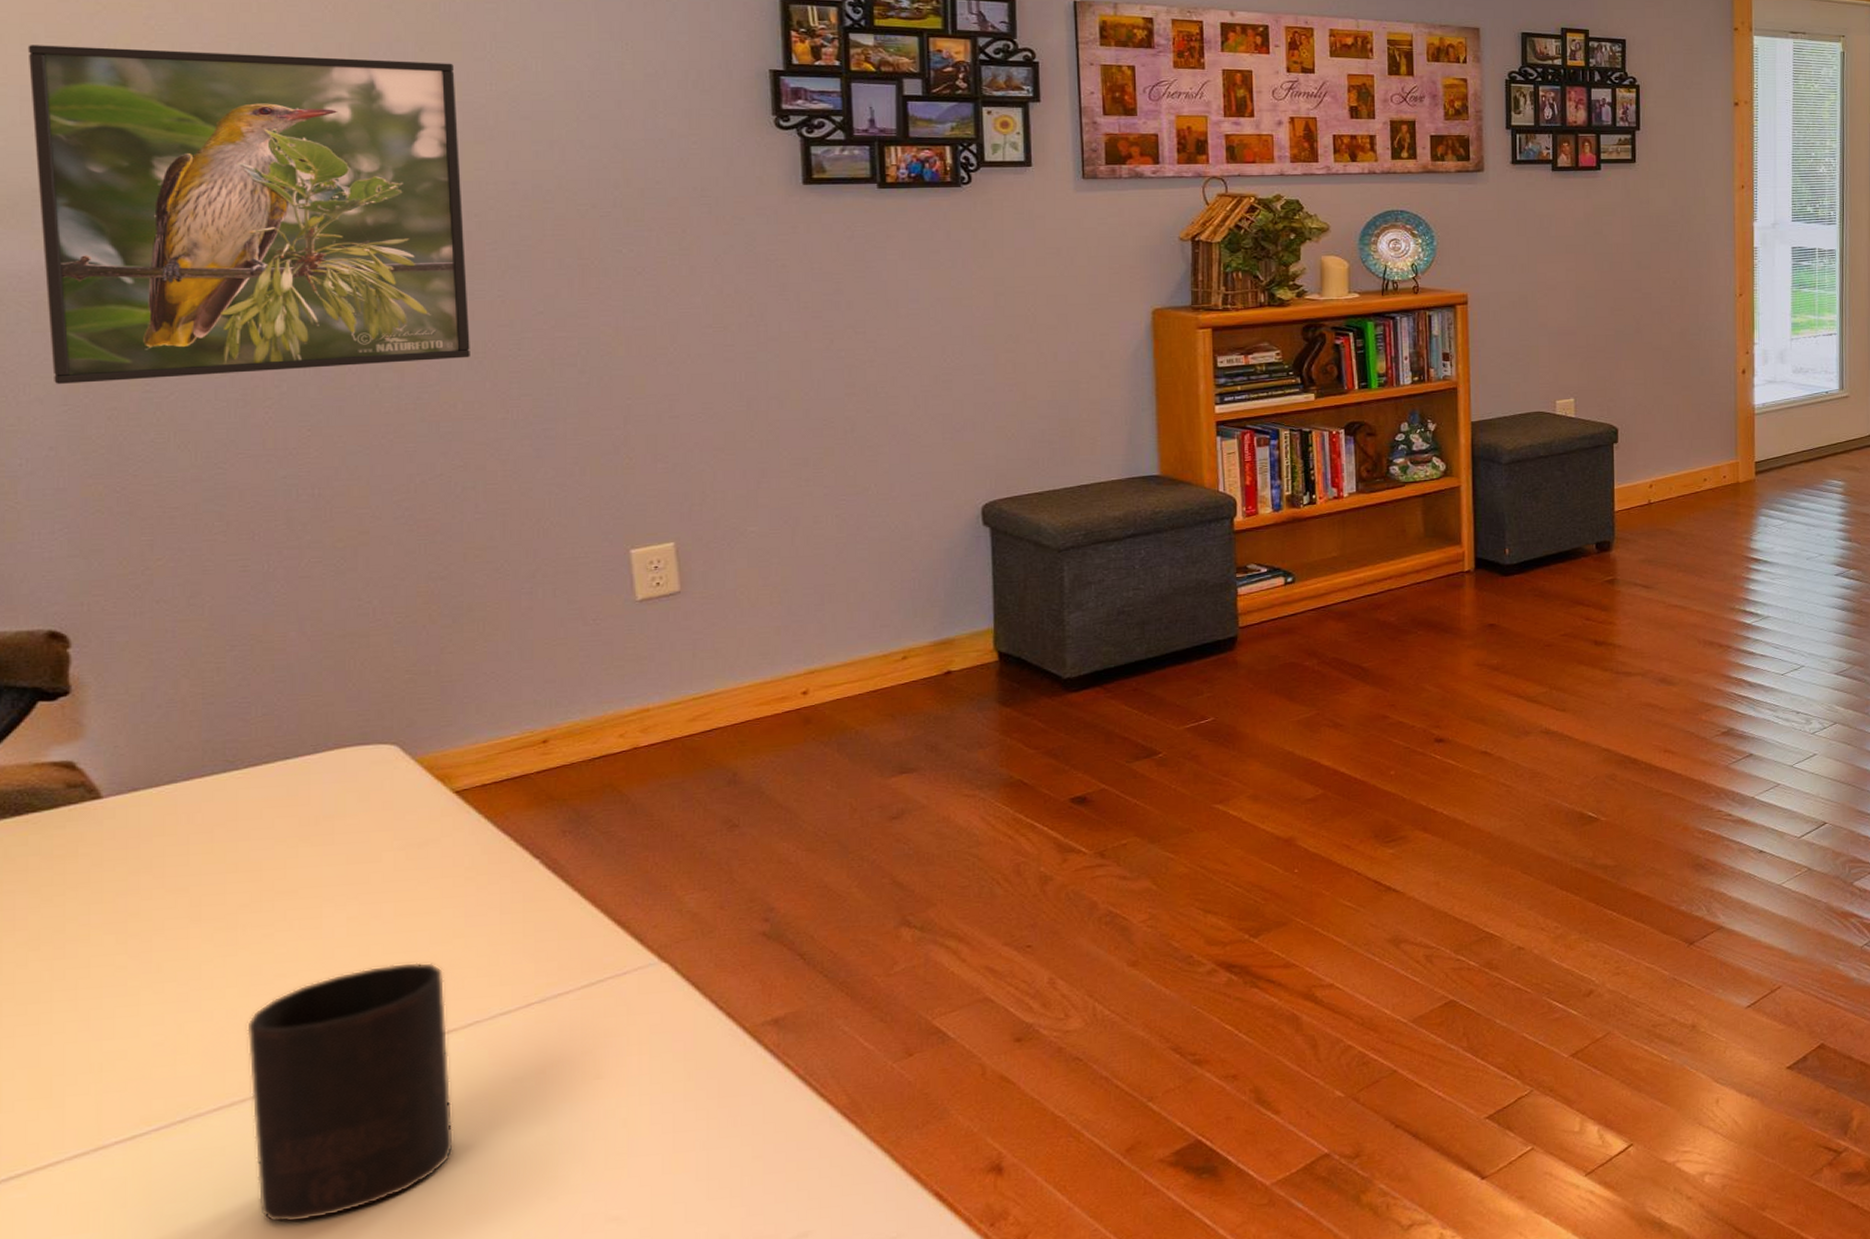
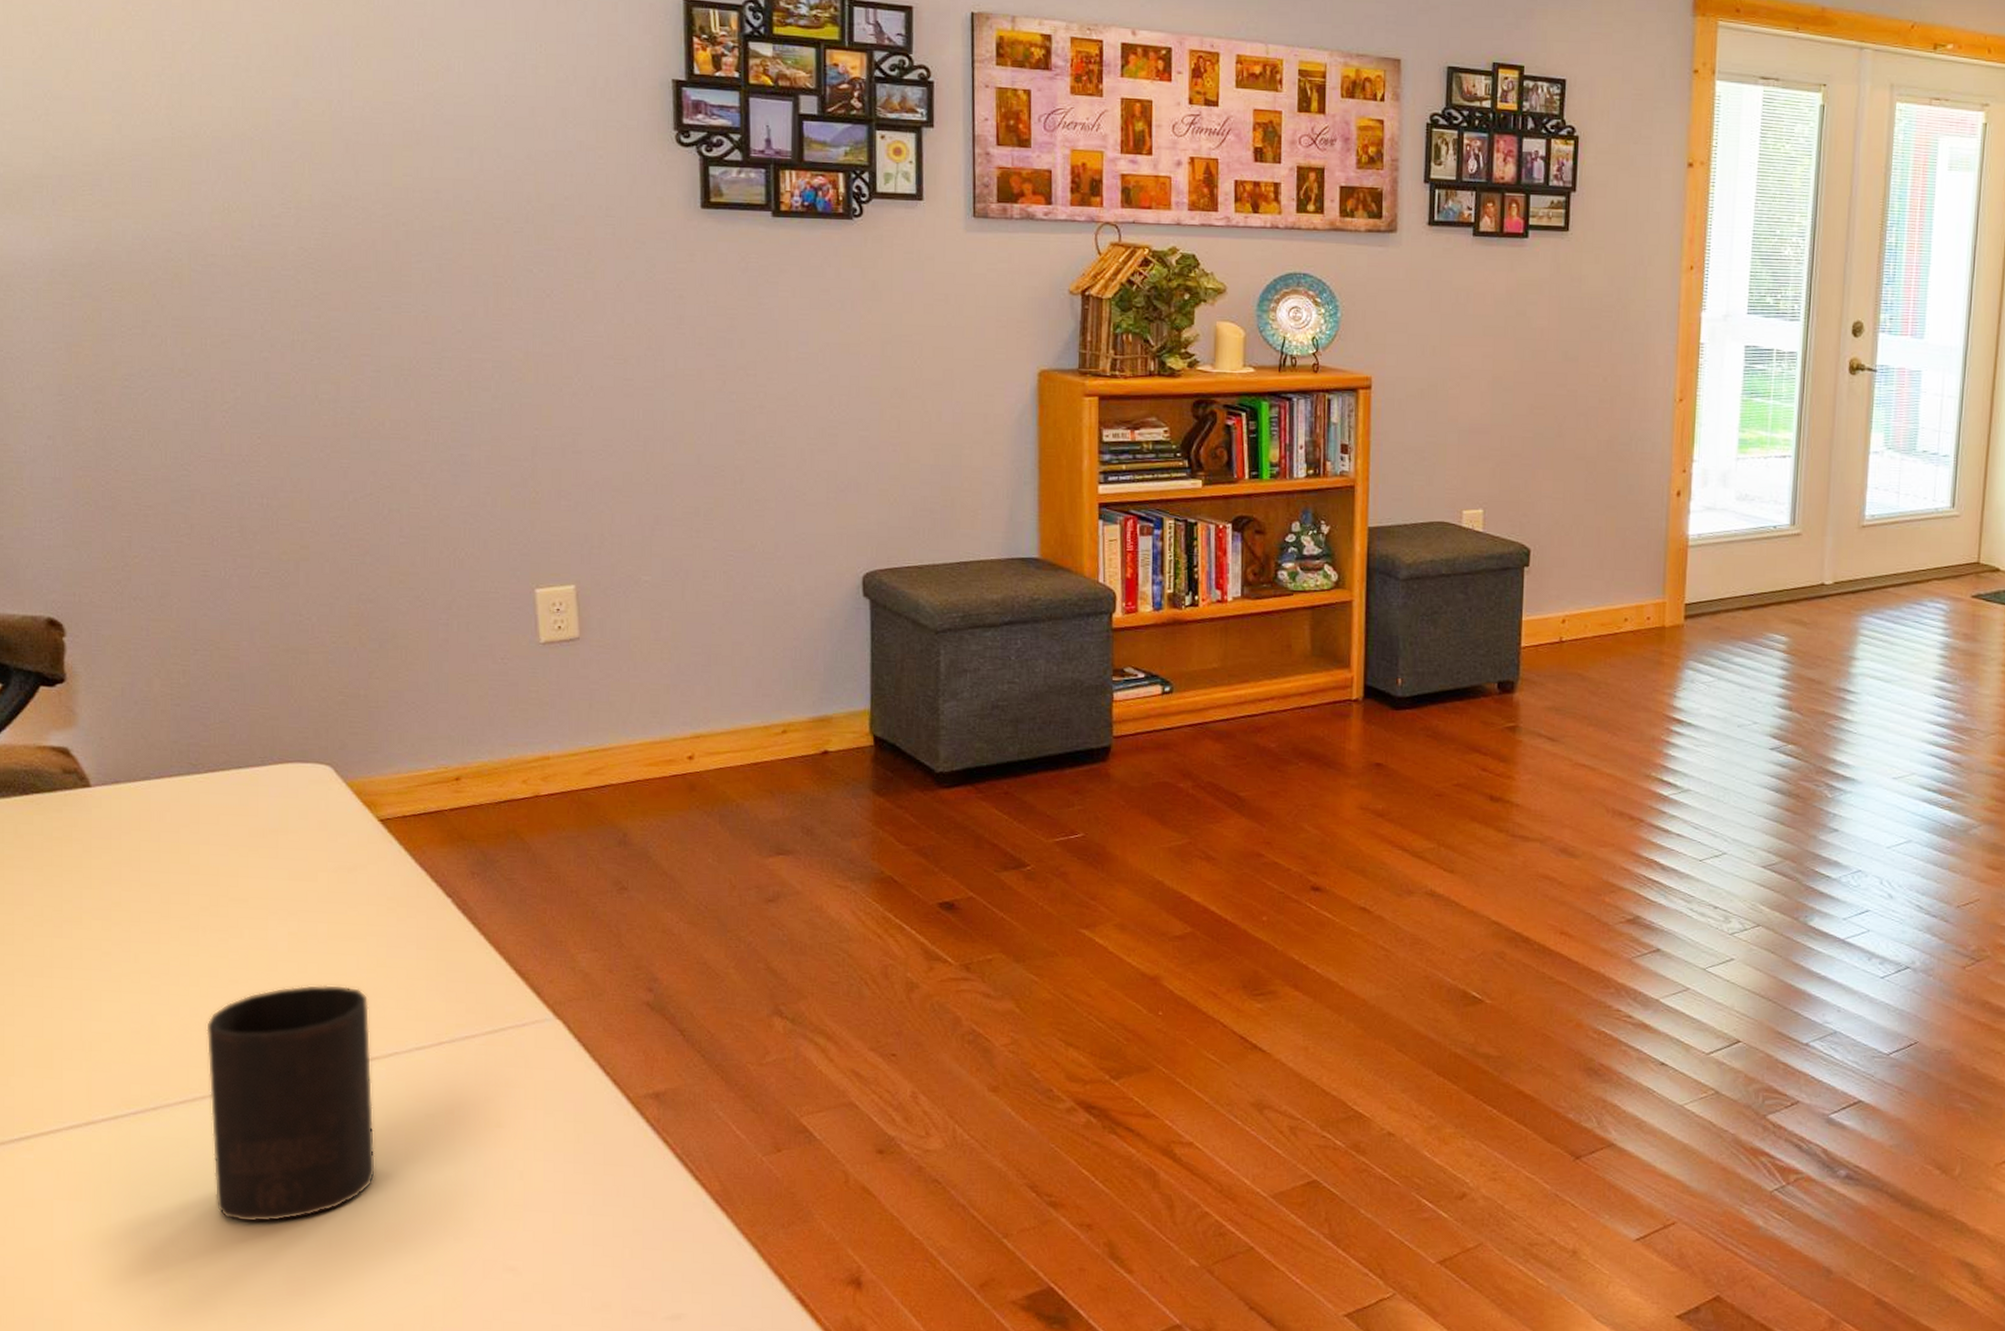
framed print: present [28,45,470,384] -> none [29,27,397,375]

